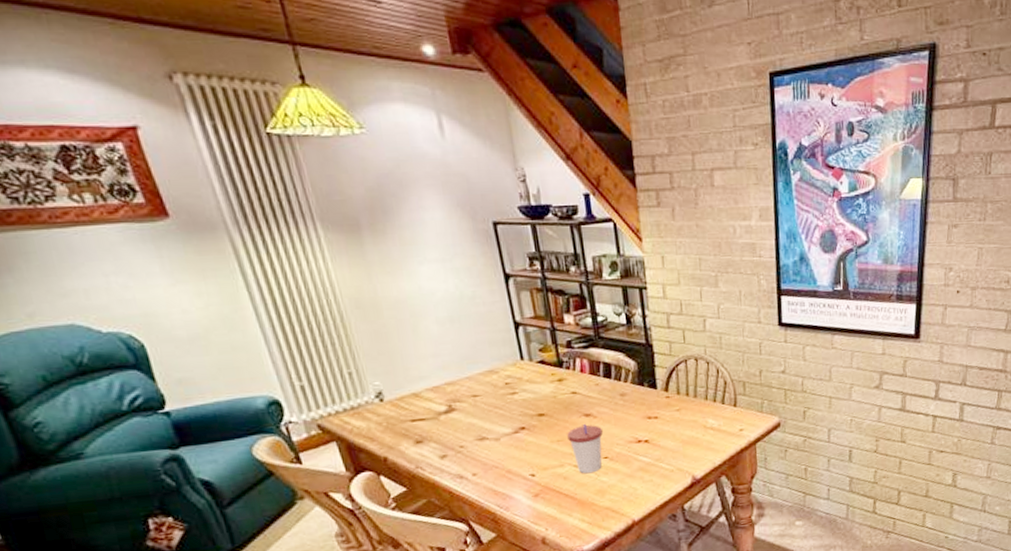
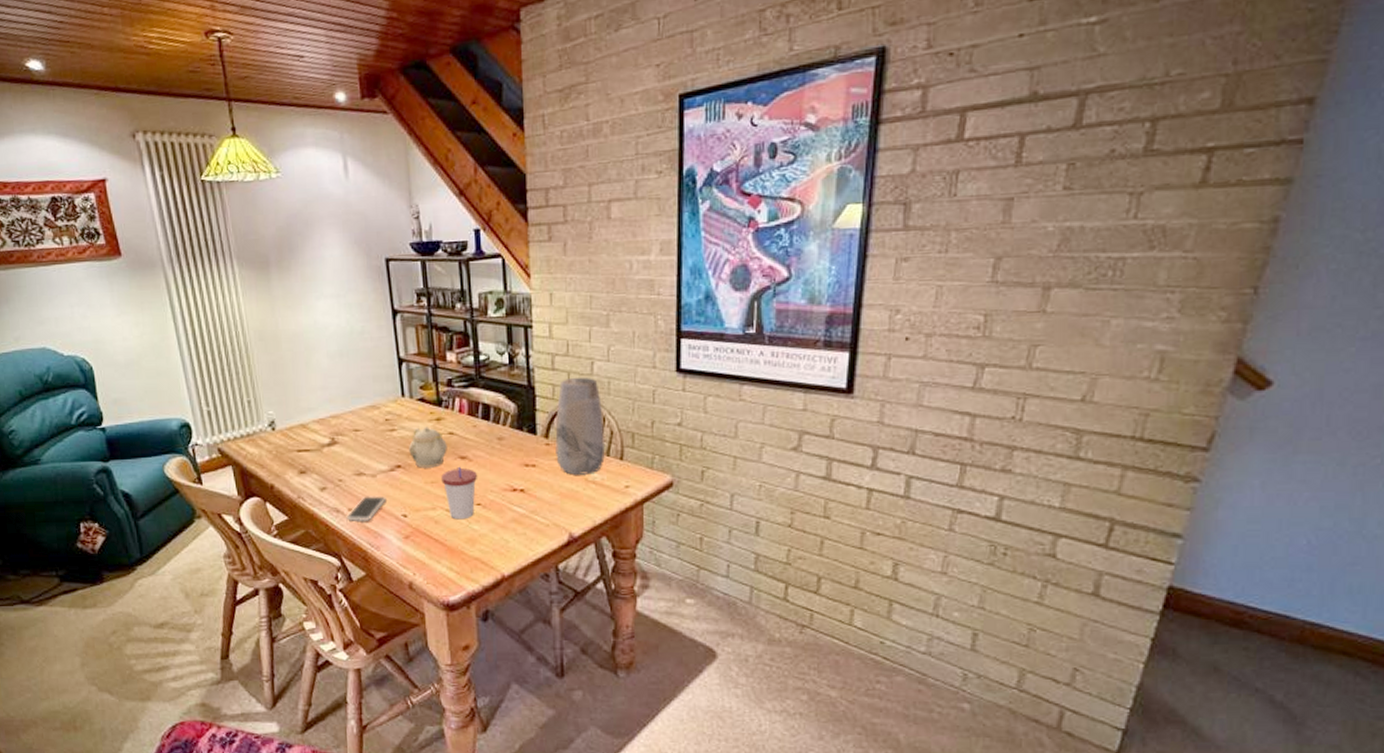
smartphone: none [471,458,512,486] -> present [346,496,386,521]
teapot: none [532,388,572,428] -> present [409,427,447,468]
vase: none [674,333,720,423] -> present [555,377,605,475]

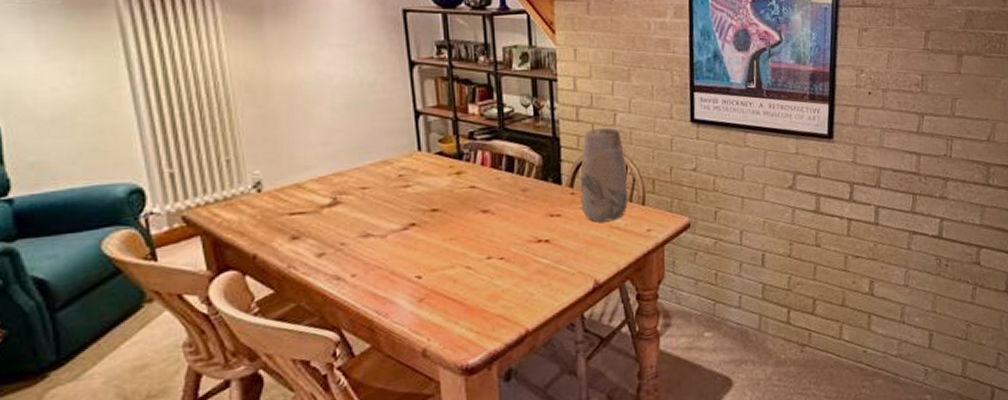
smartphone: present [346,496,386,521] -> none [348,257,398,289]
teapot: present [409,427,447,468] -> none [425,181,468,225]
cup: present [441,467,477,520] -> none [461,221,500,277]

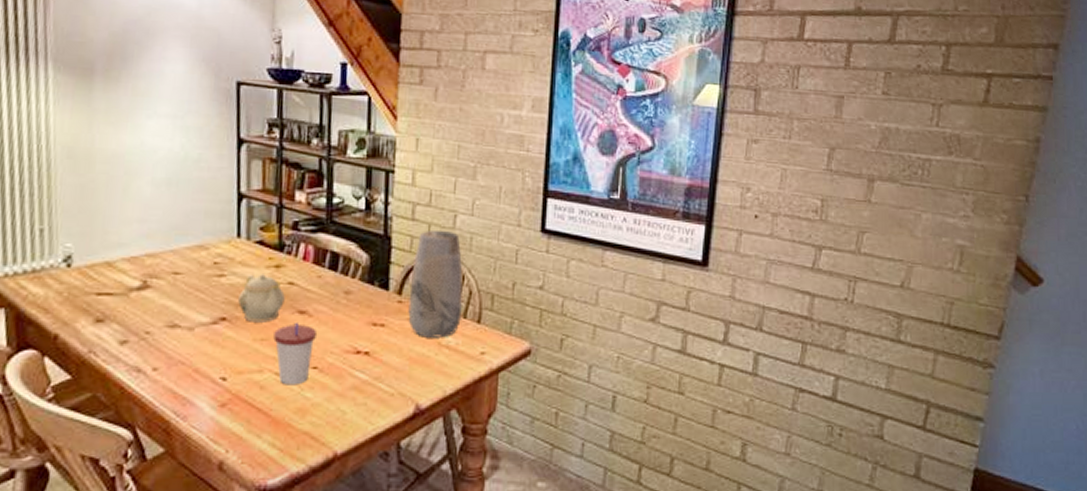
teapot: none [425,181,468,225] -> present [238,274,285,323]
cup: none [461,221,500,277] -> present [273,323,316,386]

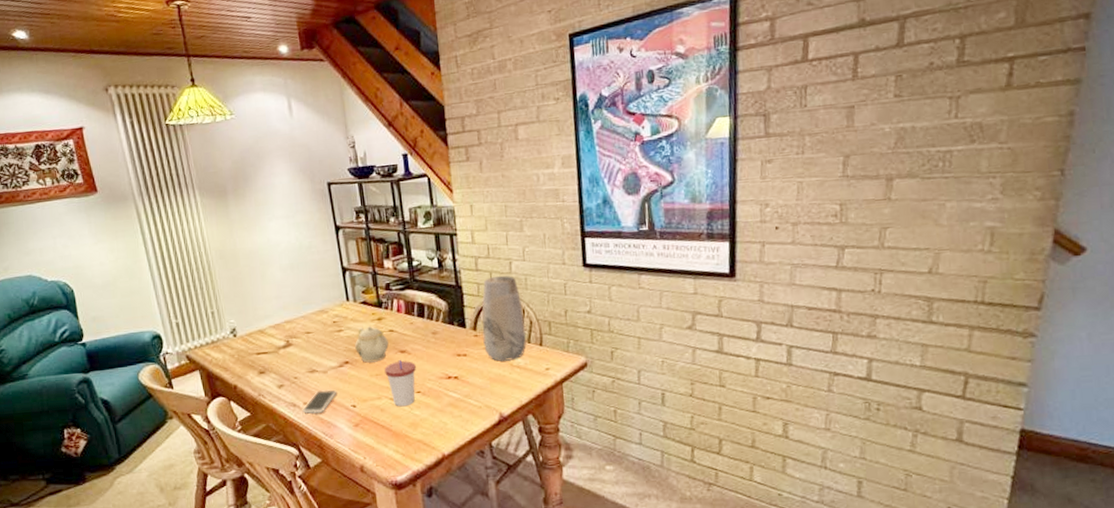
smartphone: none [148,353,203,384] -> present [302,389,337,414]

